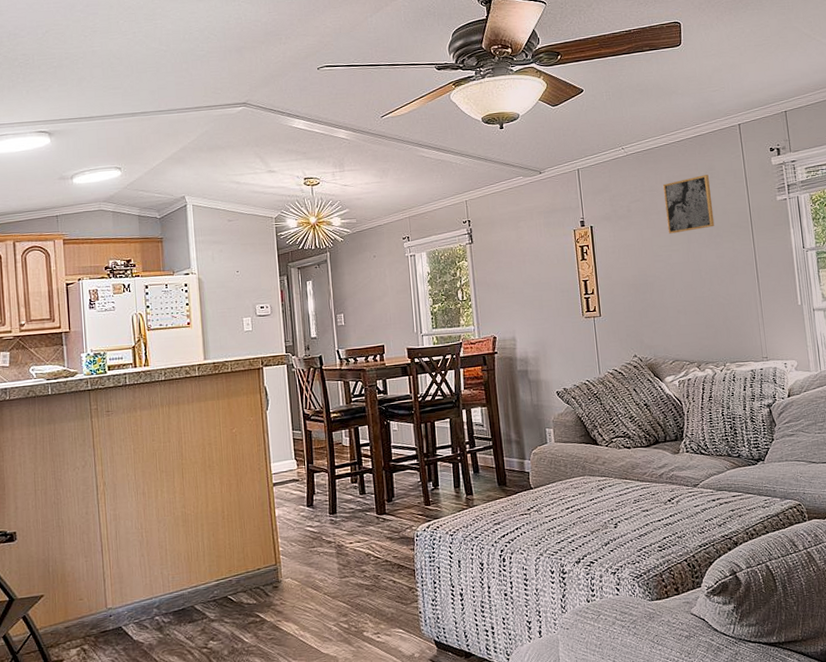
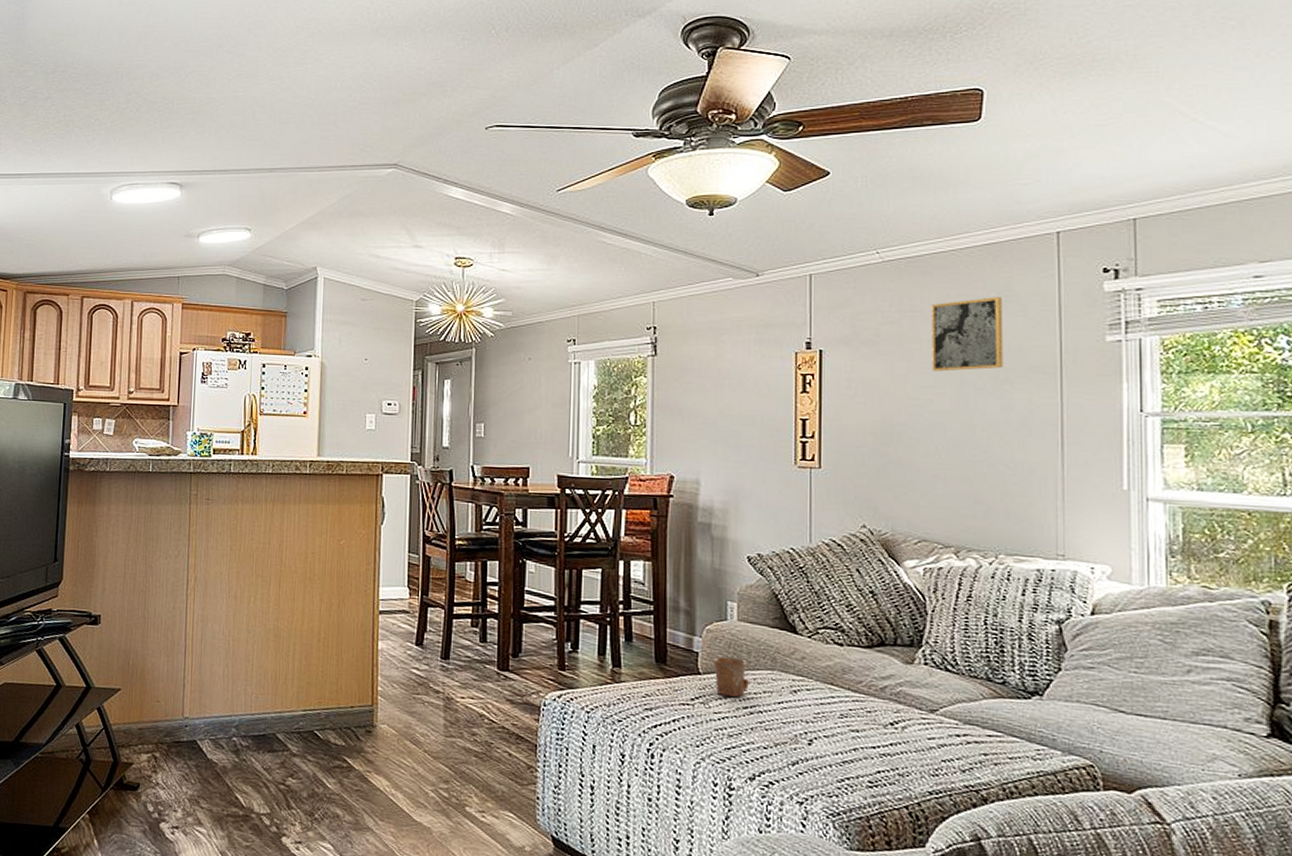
mug: none [539,471,569,503] -> present [712,656,751,698]

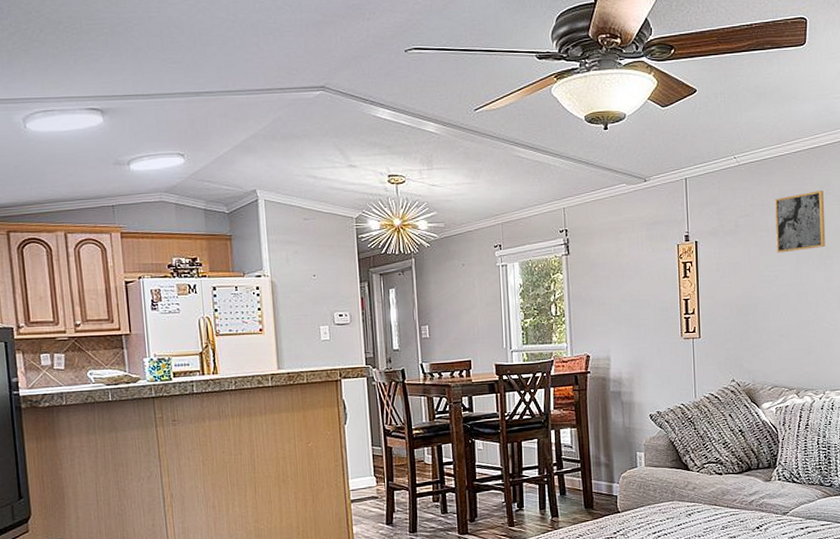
mug: present [712,656,751,698] -> none [628,495,657,527]

